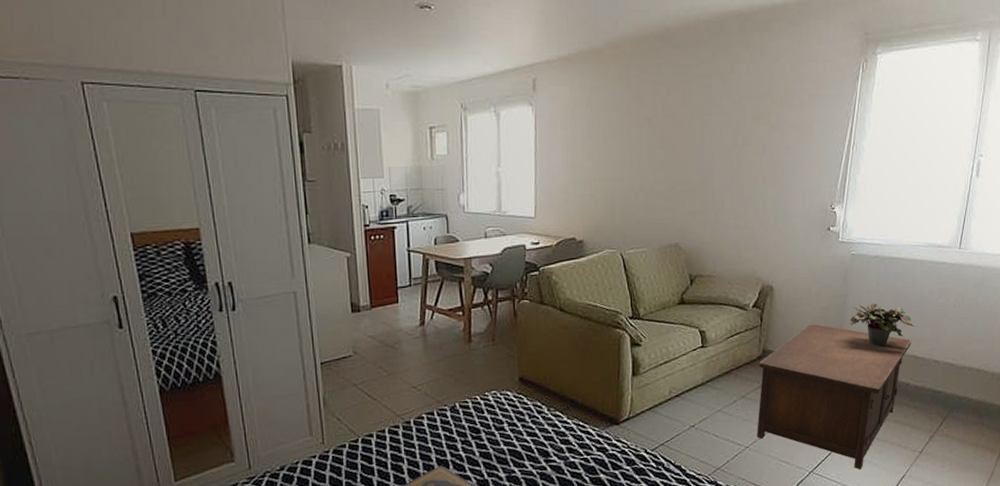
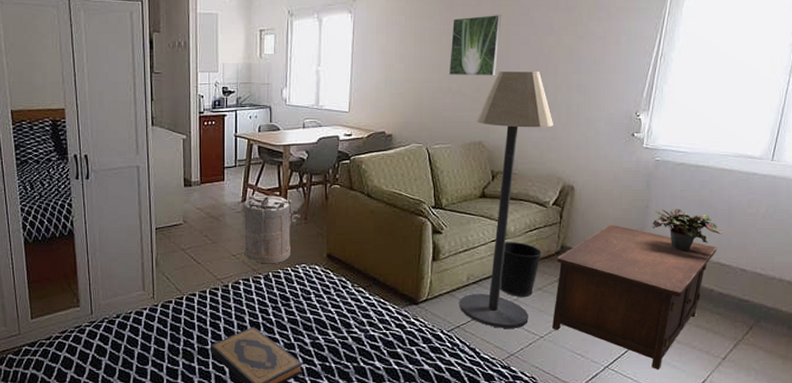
laundry hamper: none [422,316,487,394] -> present [243,194,300,264]
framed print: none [640,103,693,173] -> present [448,14,502,76]
floor lamp: none [662,165,750,442] -> present [459,70,553,328]
wastebasket: none [702,348,745,407] -> present [499,241,543,297]

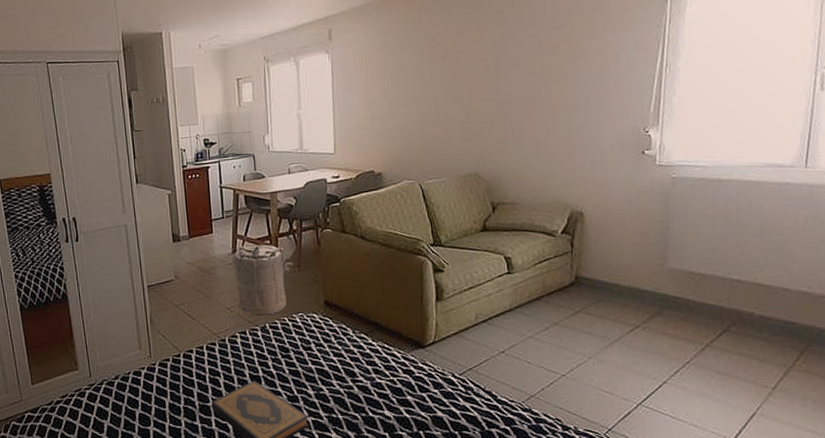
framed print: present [448,14,502,76] -> none [435,39,487,107]
floor lamp: present [459,70,553,328] -> none [469,95,554,368]
wastebasket: present [499,241,543,297] -> none [511,275,556,334]
cabinet: present [552,224,717,371] -> none [572,249,753,405]
potted plant: present [652,209,724,251] -> none [675,227,758,274]

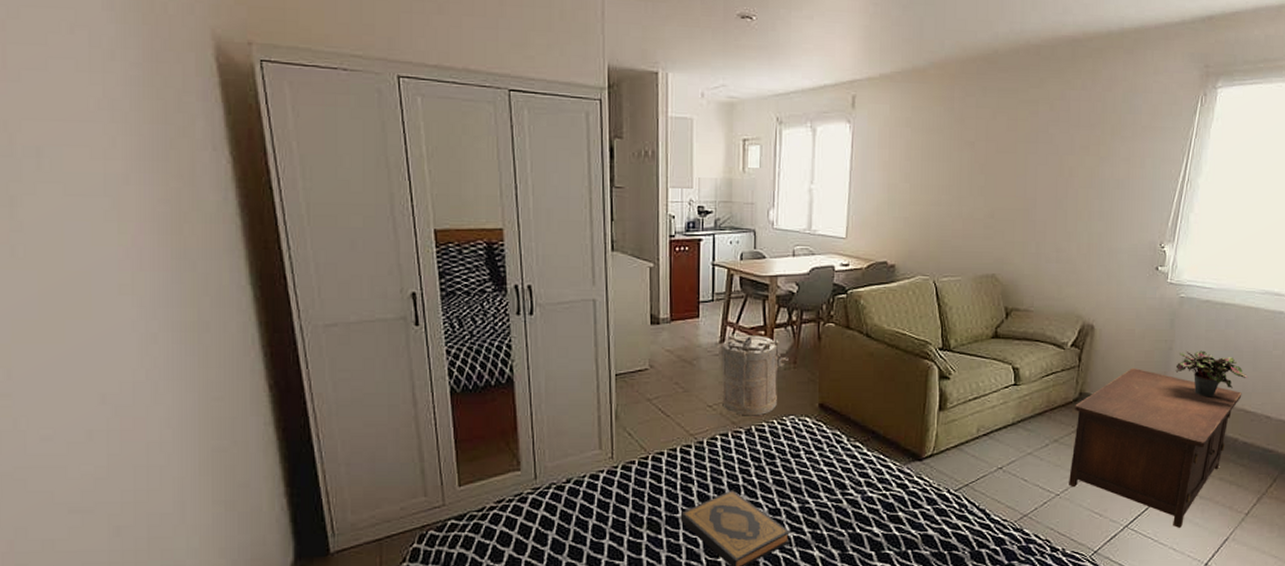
cabinet: none [572,249,753,405] -> present [1069,367,1242,529]
potted plant: none [675,227,758,274] -> present [1175,350,1249,397]

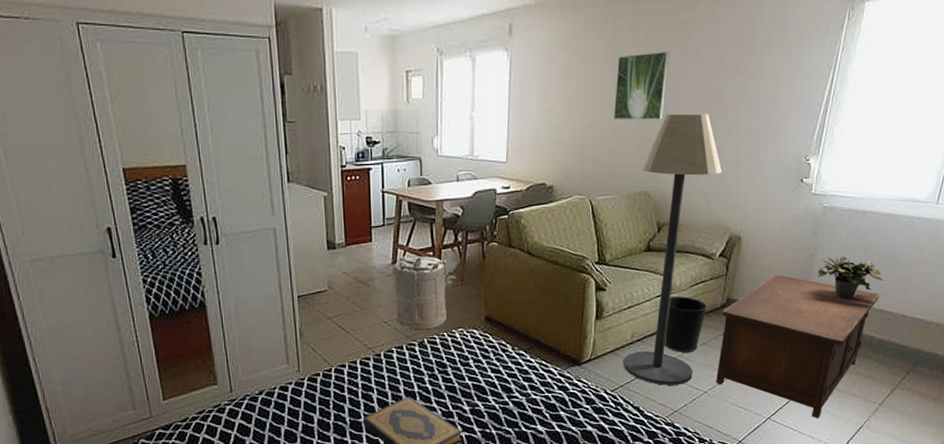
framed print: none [959,129,1019,200] -> present [613,50,670,120]
floor lamp: none [967,193,1073,486] -> present [622,113,721,385]
wastebasket: none [1012,387,1060,450] -> present [664,295,708,353]

